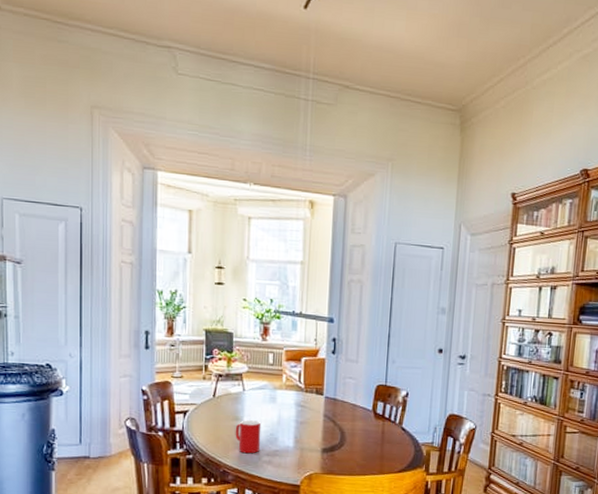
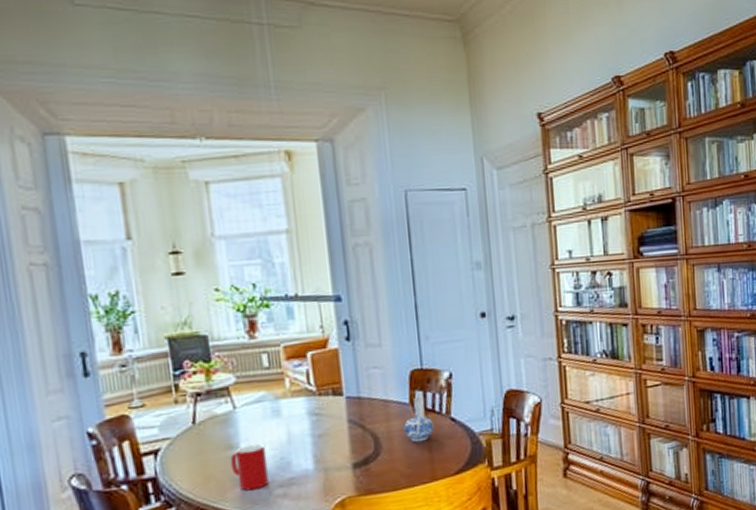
ceramic pitcher: none [365,404,388,442] -> present [404,393,434,443]

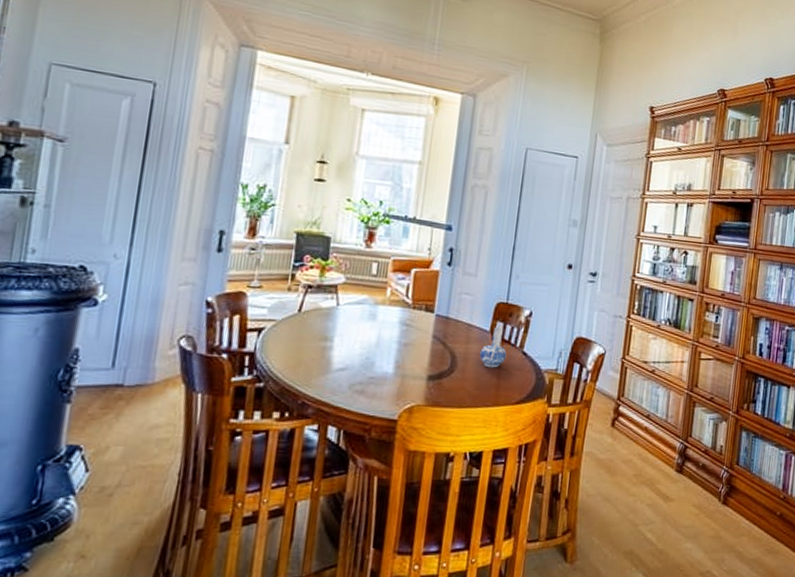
cup: present [230,444,270,491] -> none [321,340,356,382]

